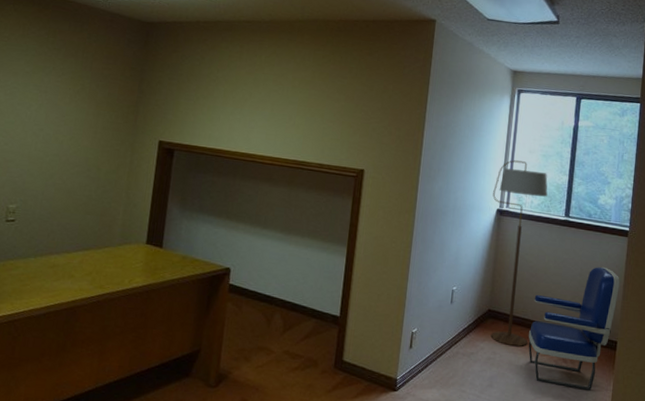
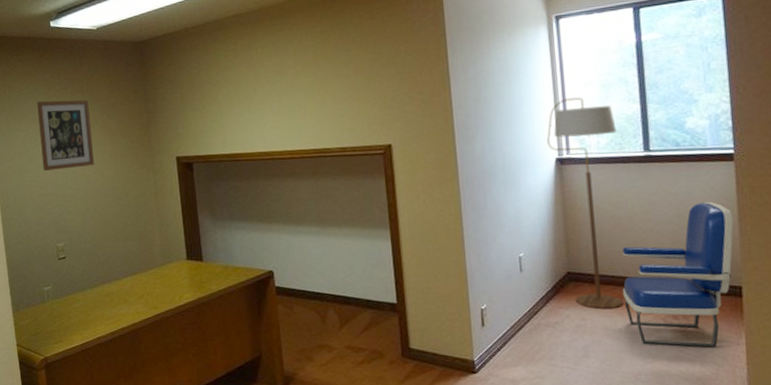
wall art: none [13,55,81,132] -> present [37,99,95,171]

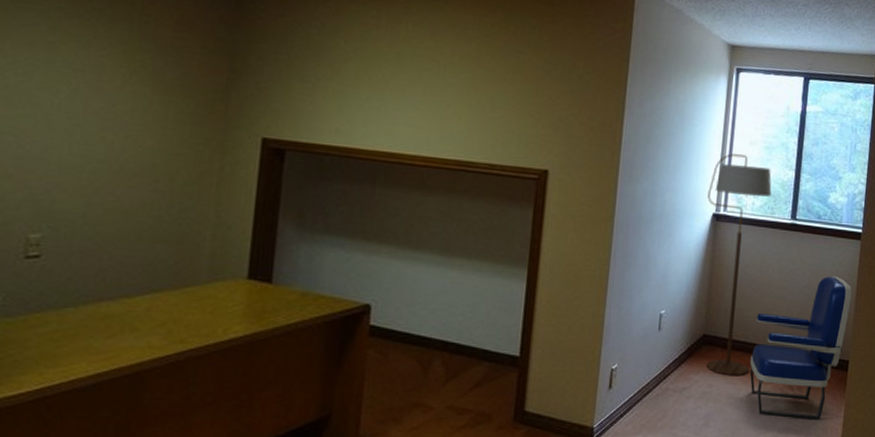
wall art: present [37,99,95,171] -> none [30,17,138,128]

